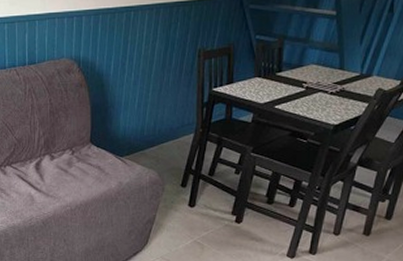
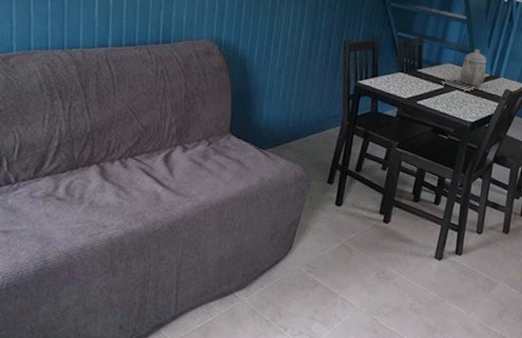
teapot: none [324,47,358,87] -> present [459,49,487,86]

